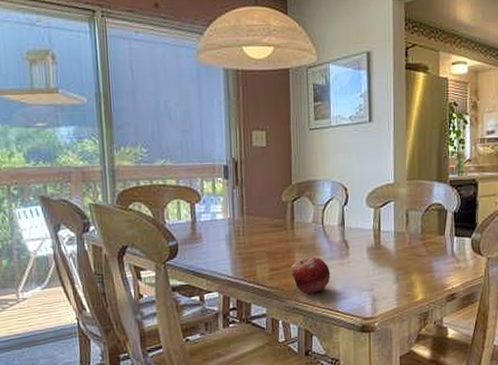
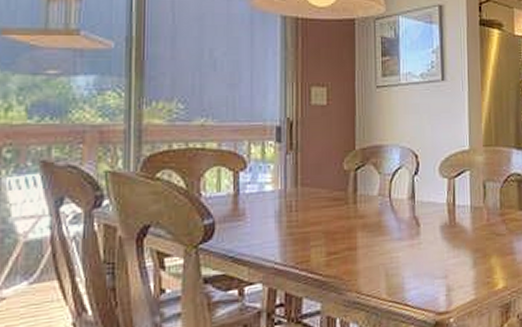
fruit: present [291,256,331,294] -> none [352,236,399,284]

